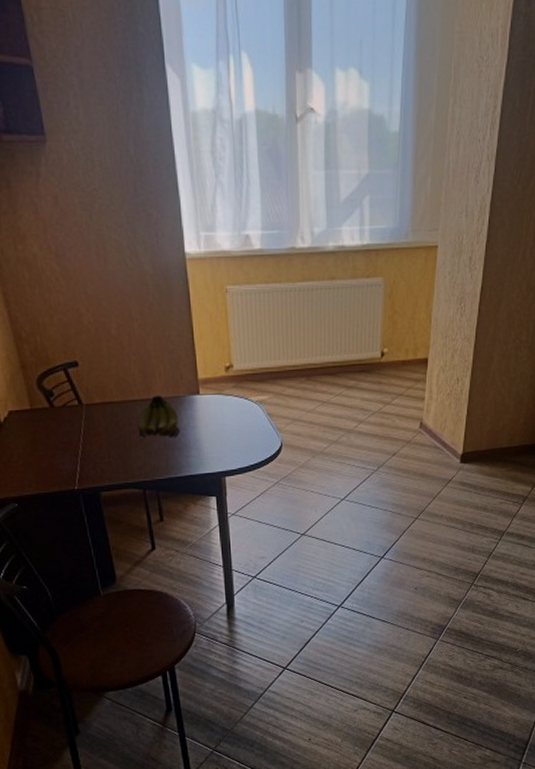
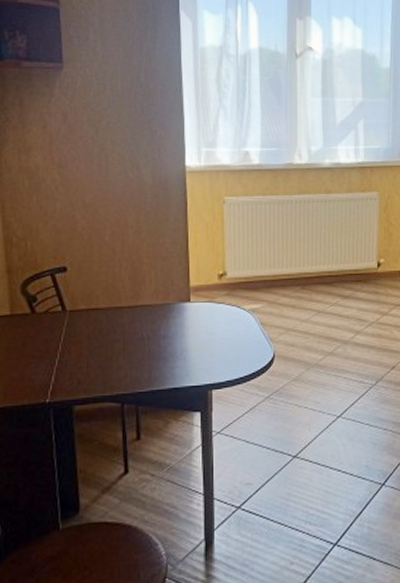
fruit: present [137,395,180,438] -> none [122,302,167,348]

